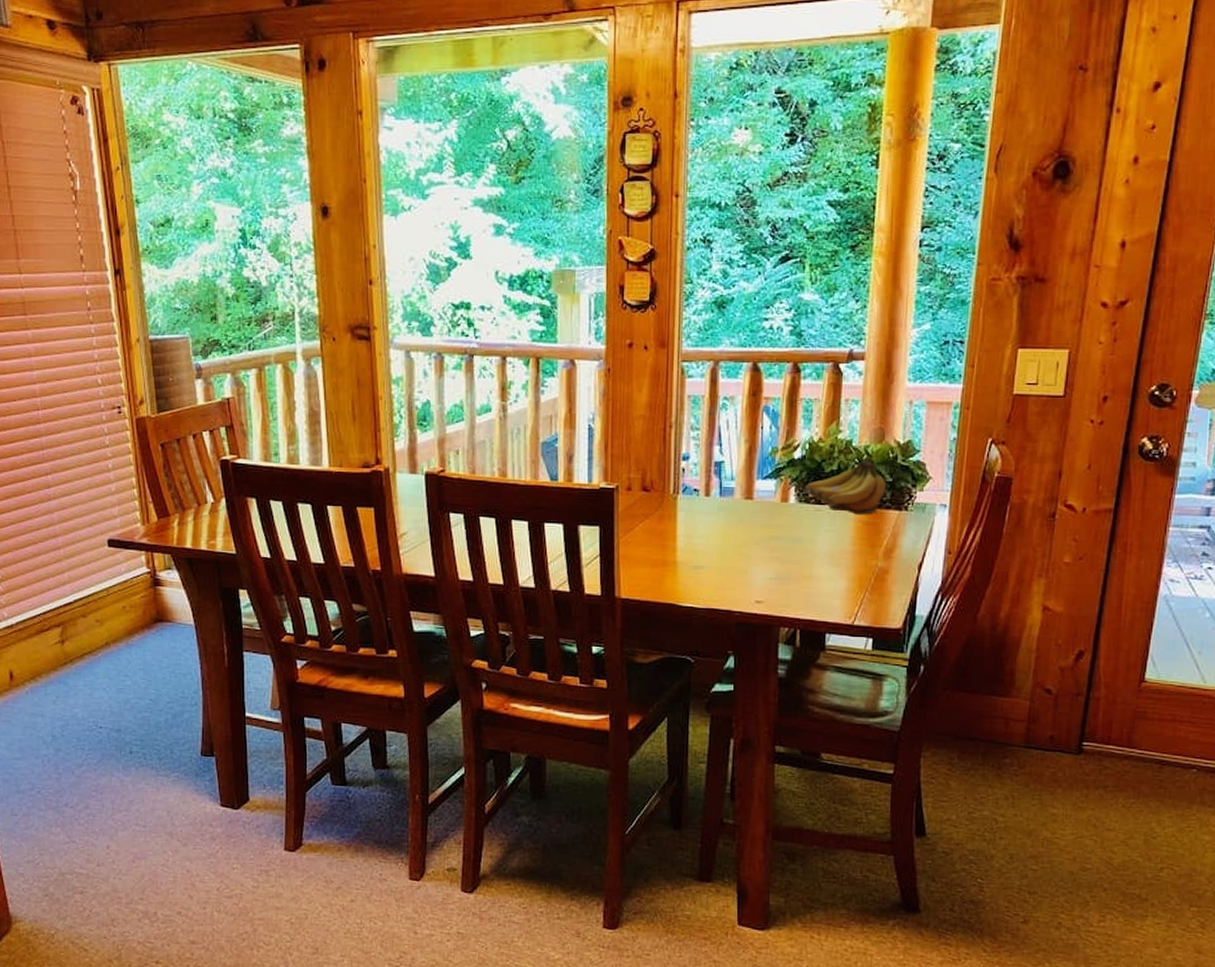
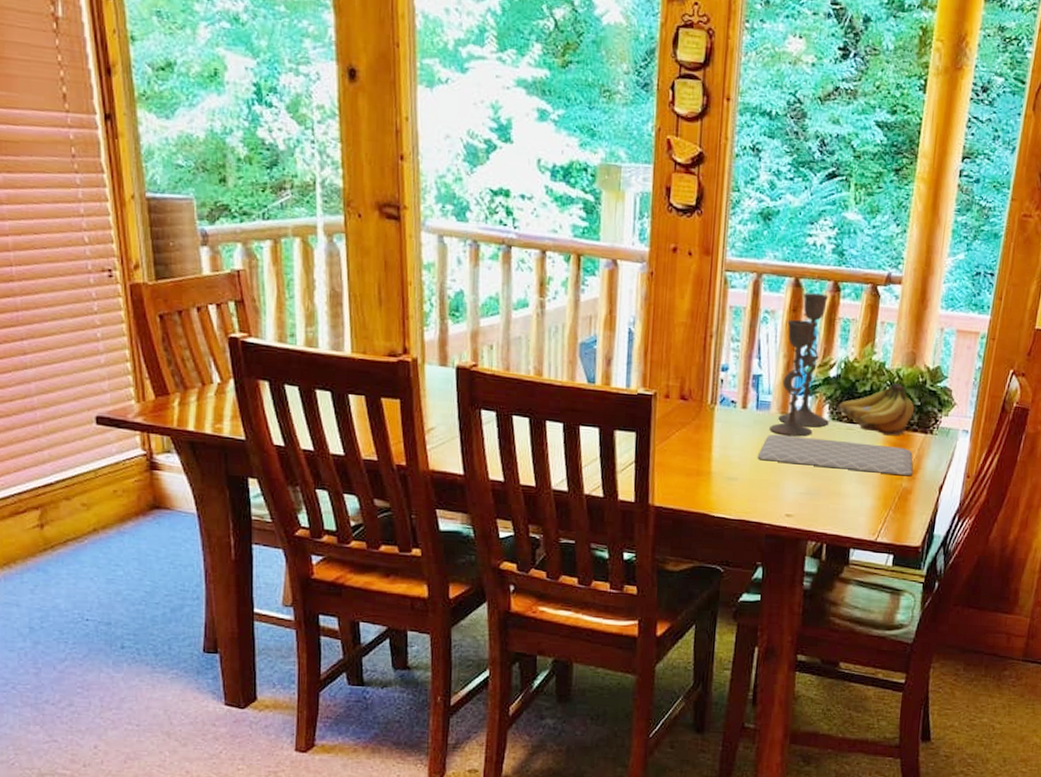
placemat: none [723,520,888,556] -> present [757,434,913,476]
candlestick: none [734,376,796,521] -> present [770,292,829,437]

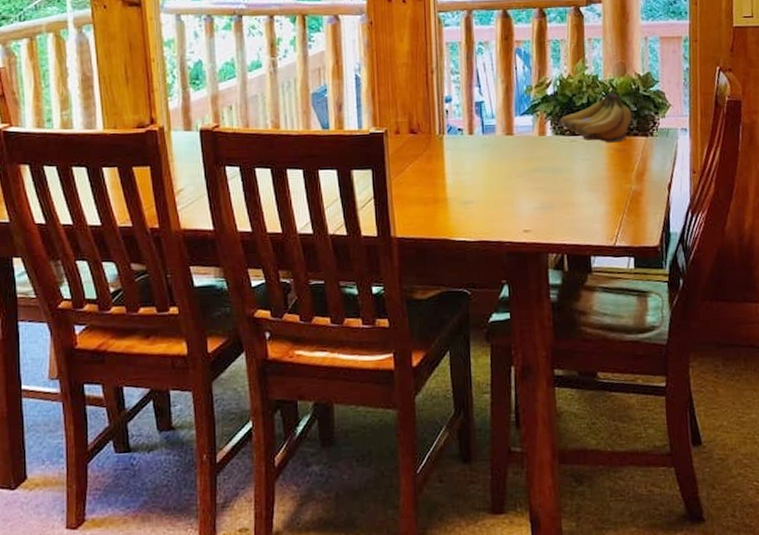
placemat: present [757,434,913,476] -> none [489,152,640,181]
candlestick: present [770,292,829,437] -> none [497,21,553,155]

